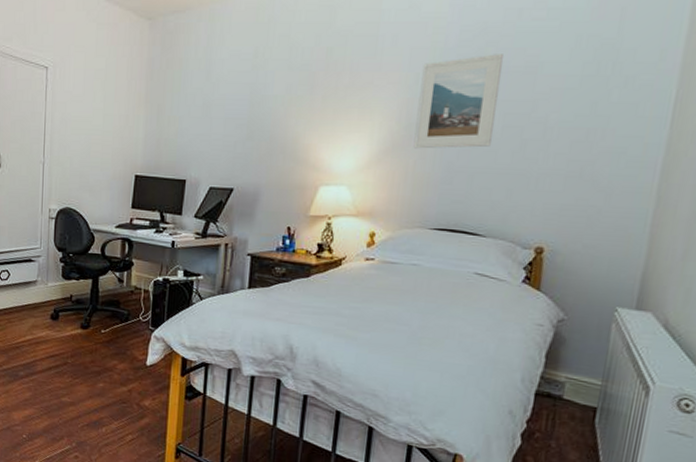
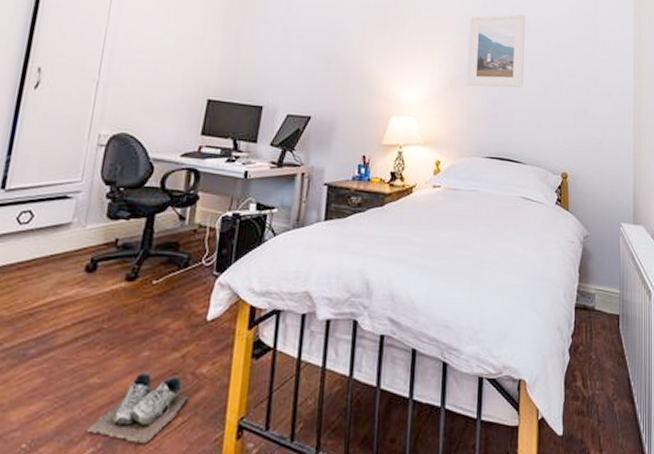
shoe: none [64,399,136,450] -> present [86,373,189,444]

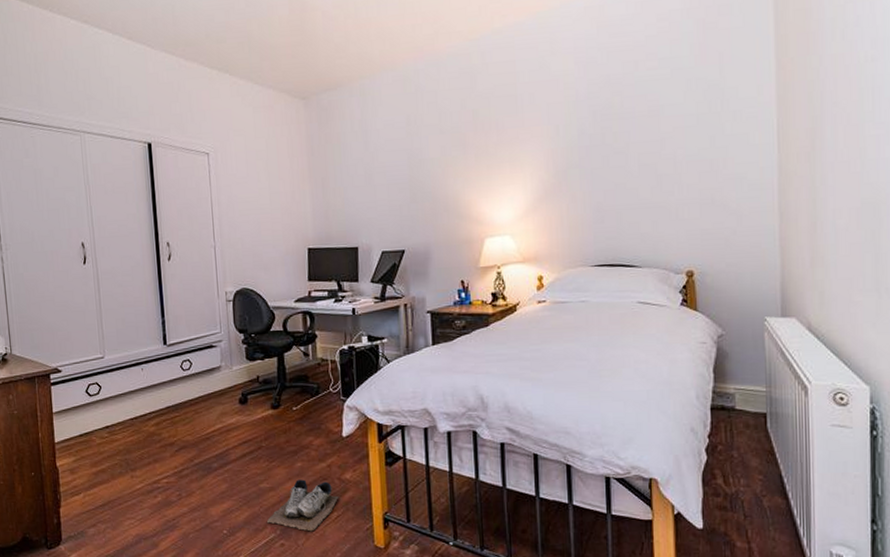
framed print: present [466,14,525,88] -> none [560,101,631,194]

